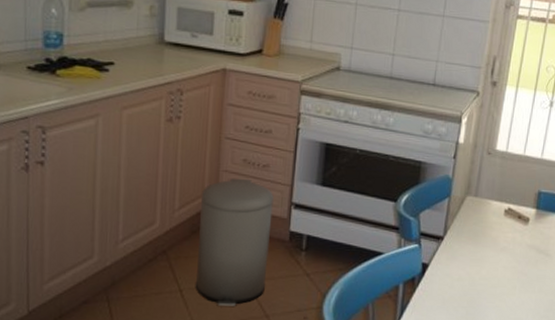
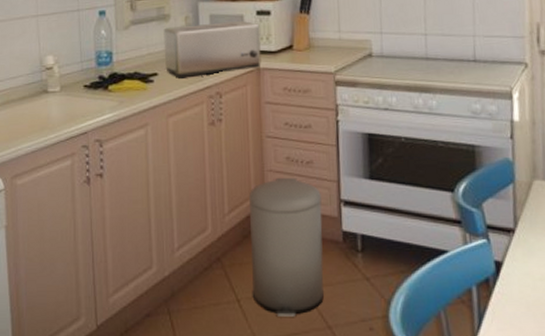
toaster: none [123,15,231,71] -> present [163,20,261,78]

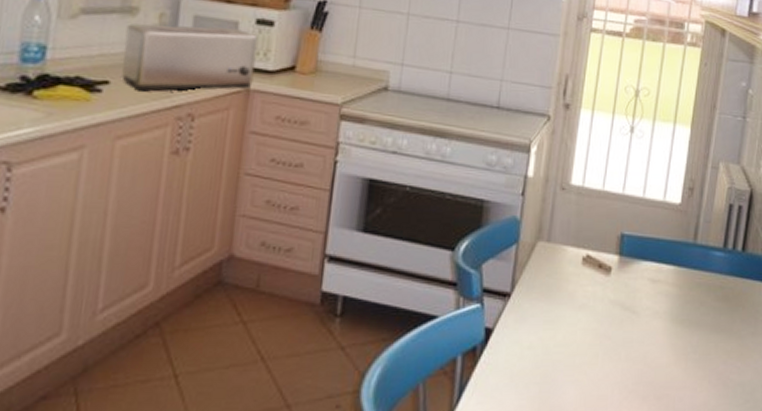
pedal bin: present [248,178,325,318] -> none [195,226,303,397]

